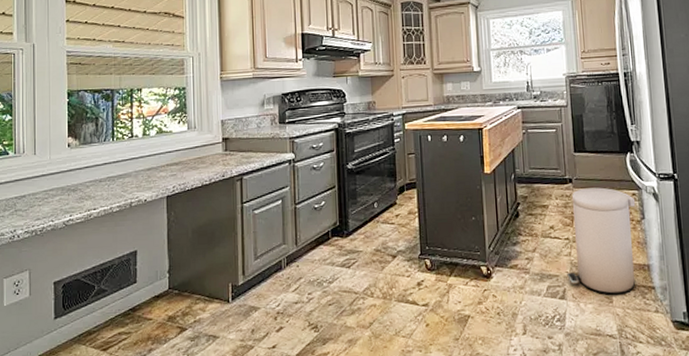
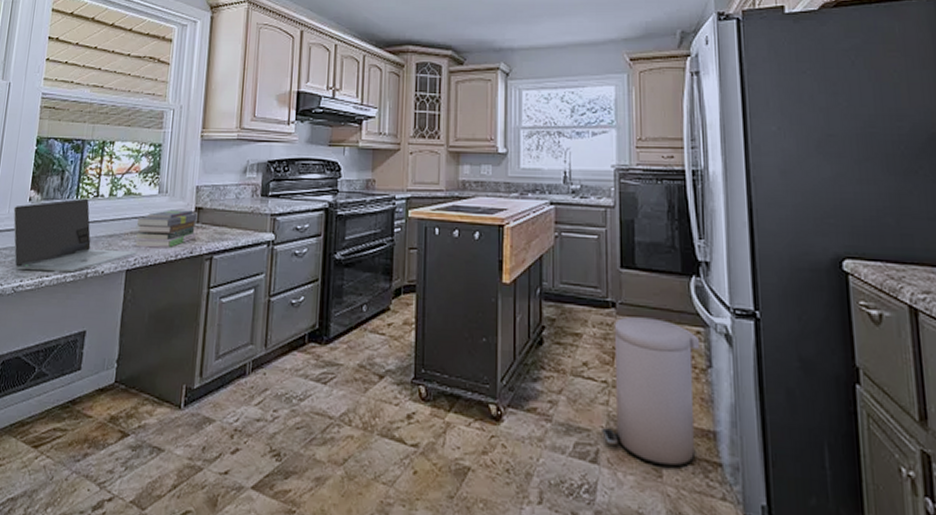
laptop: none [54,139,175,207] -> present [13,198,138,273]
books: none [172,141,226,177] -> present [135,210,198,248]

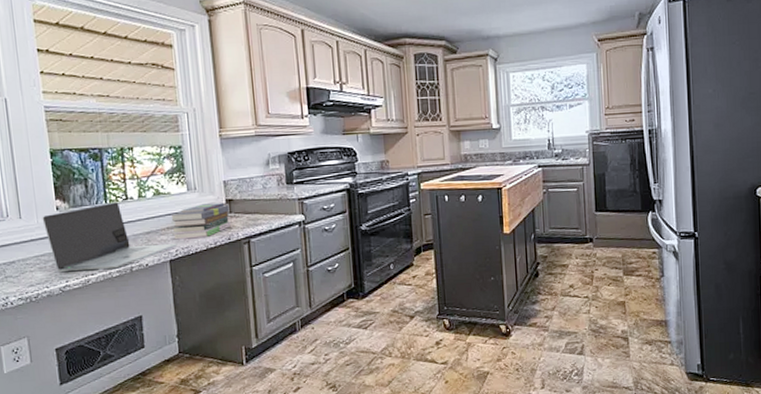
pedal bin: present [600,317,701,469] -> none [584,246,656,351]

